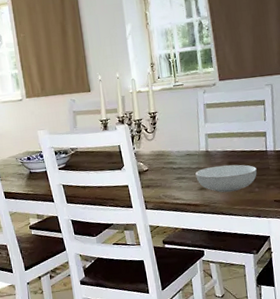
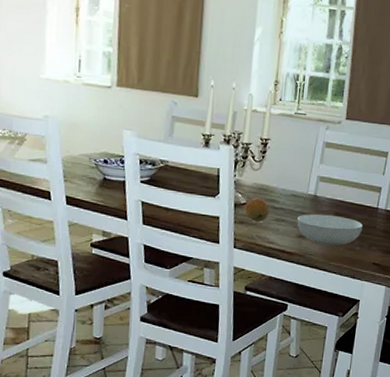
fruit: none [147,163,170,184] -> present [244,197,270,222]

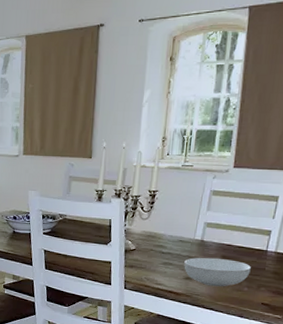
fruit: present [244,197,270,222] -> none [134,244,158,266]

